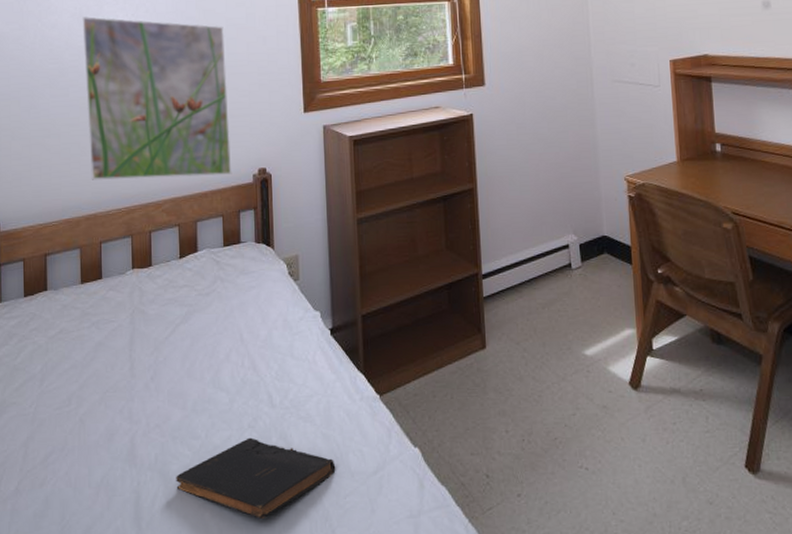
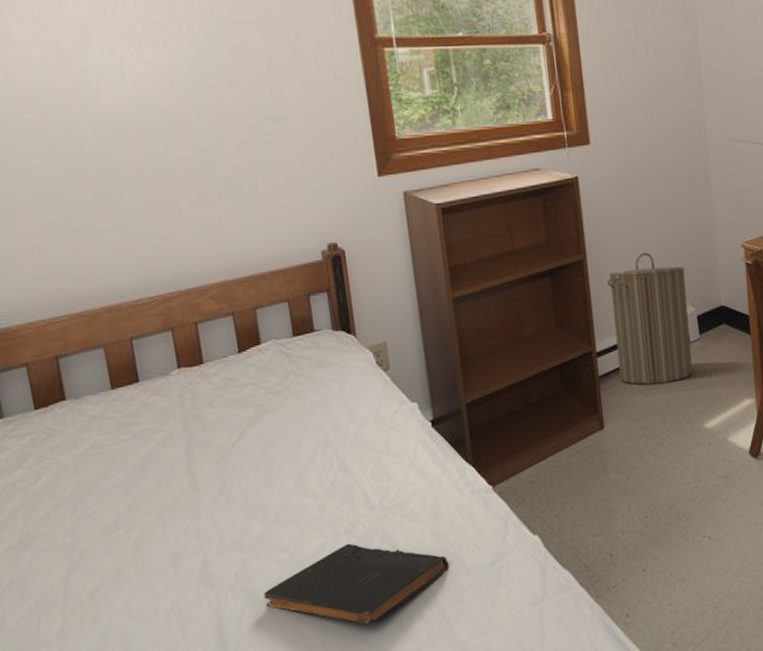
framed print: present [82,16,232,181] -> none [62,51,295,265]
laundry hamper: none [494,183,573,308] -> present [607,252,692,385]

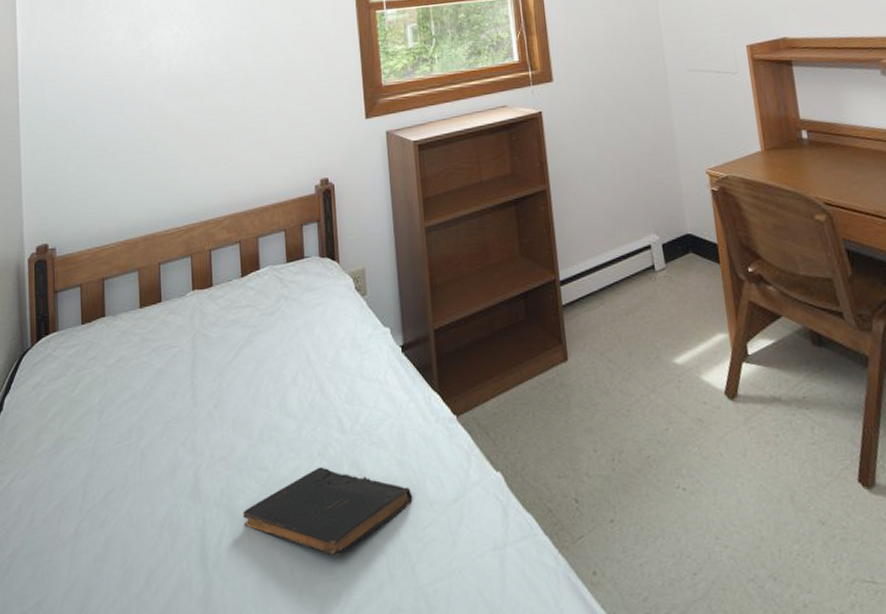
laundry hamper: present [607,252,692,385] -> none [570,181,659,316]

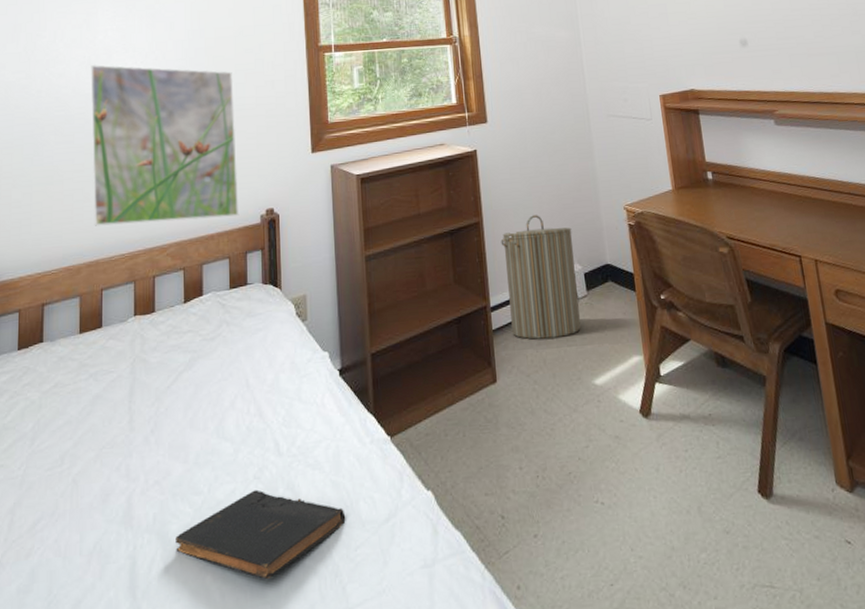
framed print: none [137,31,294,200] -> present [90,65,240,227]
laundry hamper: none [570,181,659,316] -> present [500,215,581,340]

